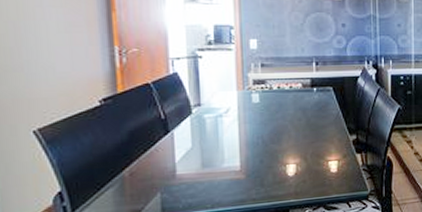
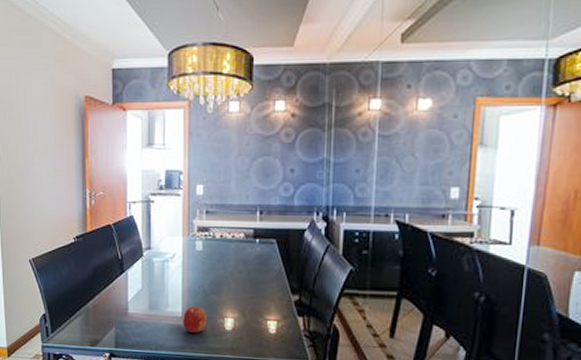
fruit: none [242,157,268,185] -> present [183,306,207,333]

